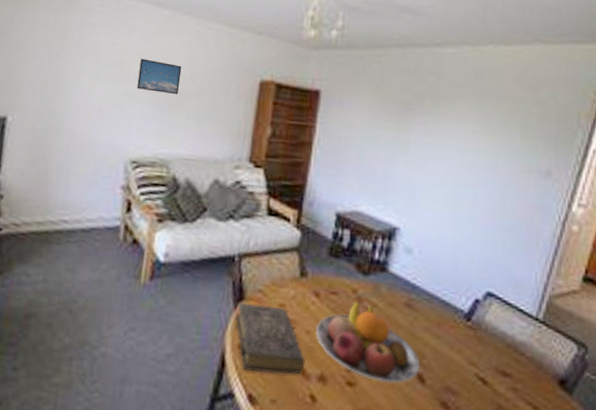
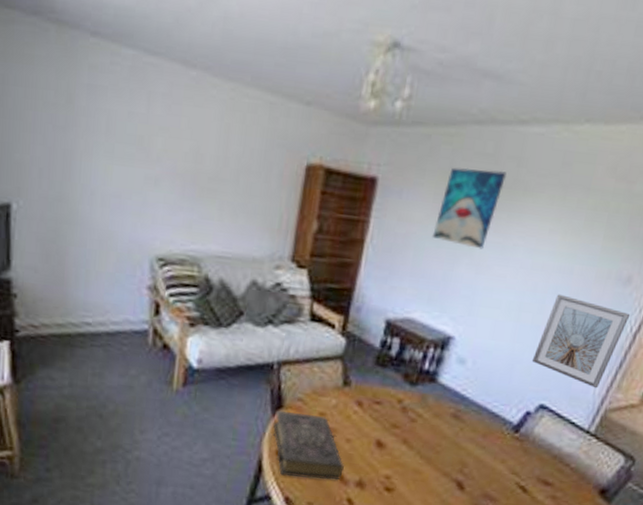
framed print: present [137,58,182,95] -> none [160,133,214,181]
fruit bowl: present [316,301,420,384] -> none [356,411,462,490]
wall art: none [371,81,429,149] -> present [432,167,507,249]
picture frame: none [473,187,556,275] -> present [531,294,631,389]

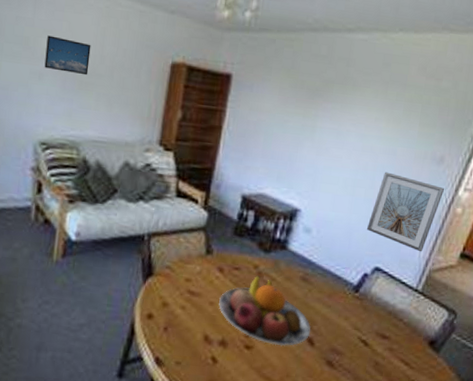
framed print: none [160,133,214,181] -> present [44,35,91,76]
book: present [272,411,344,480] -> none [144,278,208,340]
fruit bowl: none [356,411,462,490] -> present [219,275,311,347]
wall art: present [432,167,507,249] -> none [279,66,338,134]

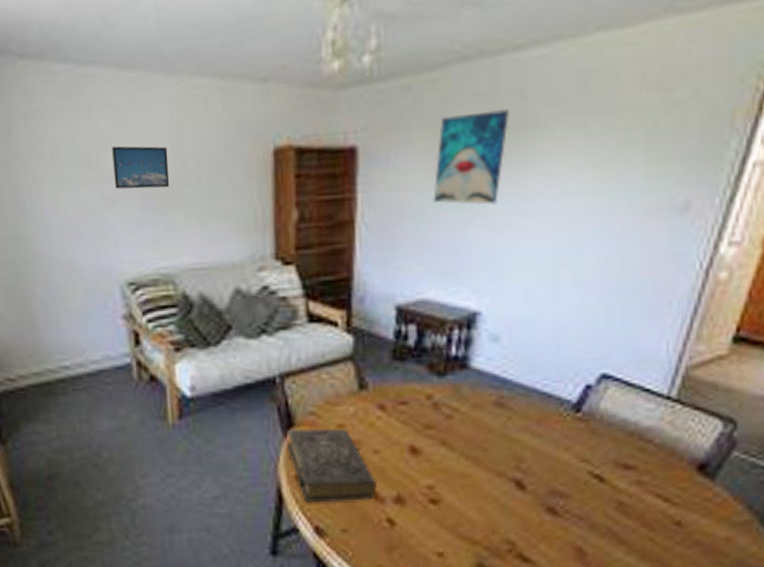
book: none [144,278,208,340] -> present [286,429,377,503]
fruit bowl: present [219,275,311,347] -> none [386,408,519,496]
wall art: none [279,66,338,134] -> present [433,108,509,205]
picture frame: present [366,172,445,252] -> none [581,239,697,344]

